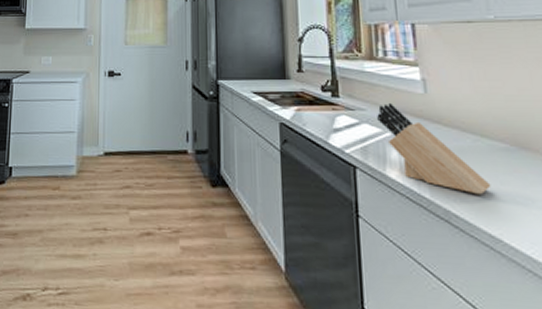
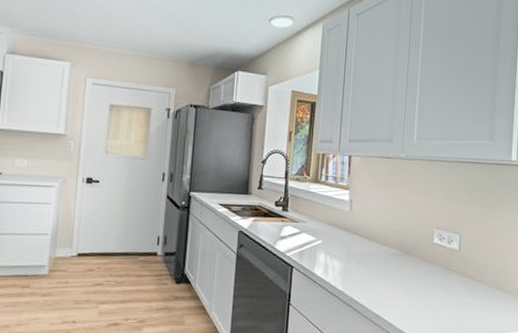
knife block: present [377,102,491,195] -> none [314,217,383,287]

